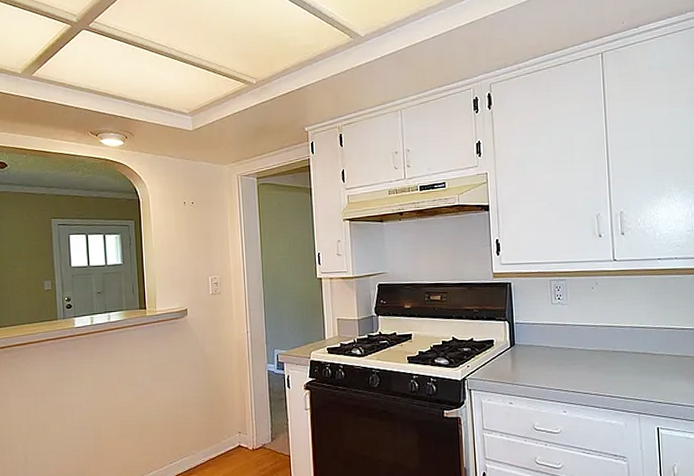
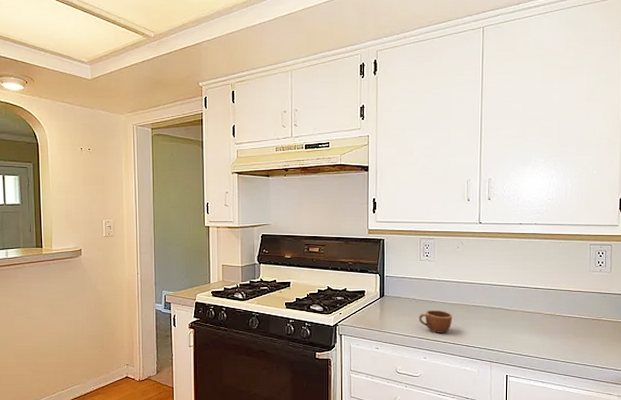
mug: none [555,357,593,384] -> present [419,310,453,333]

